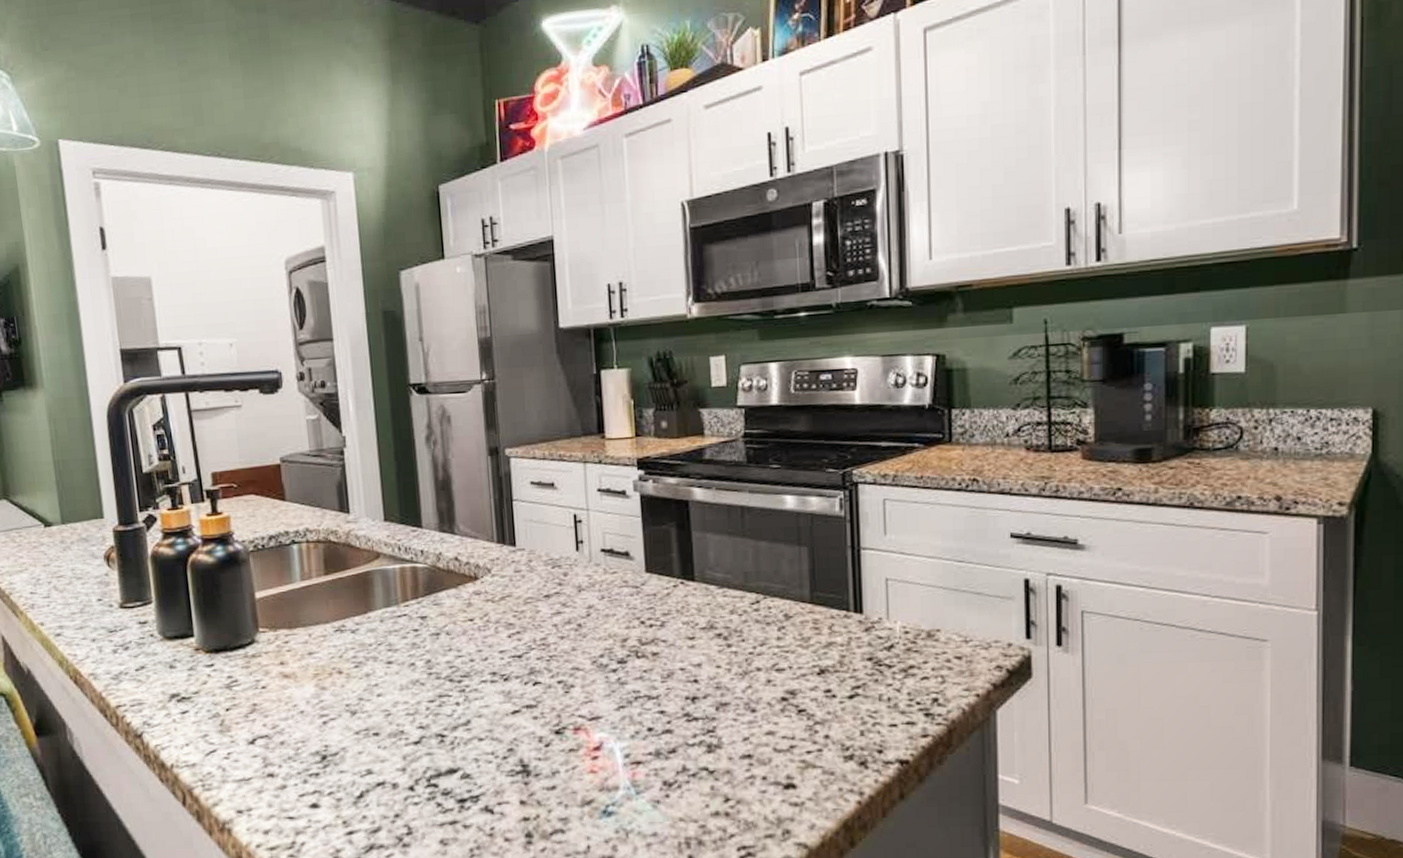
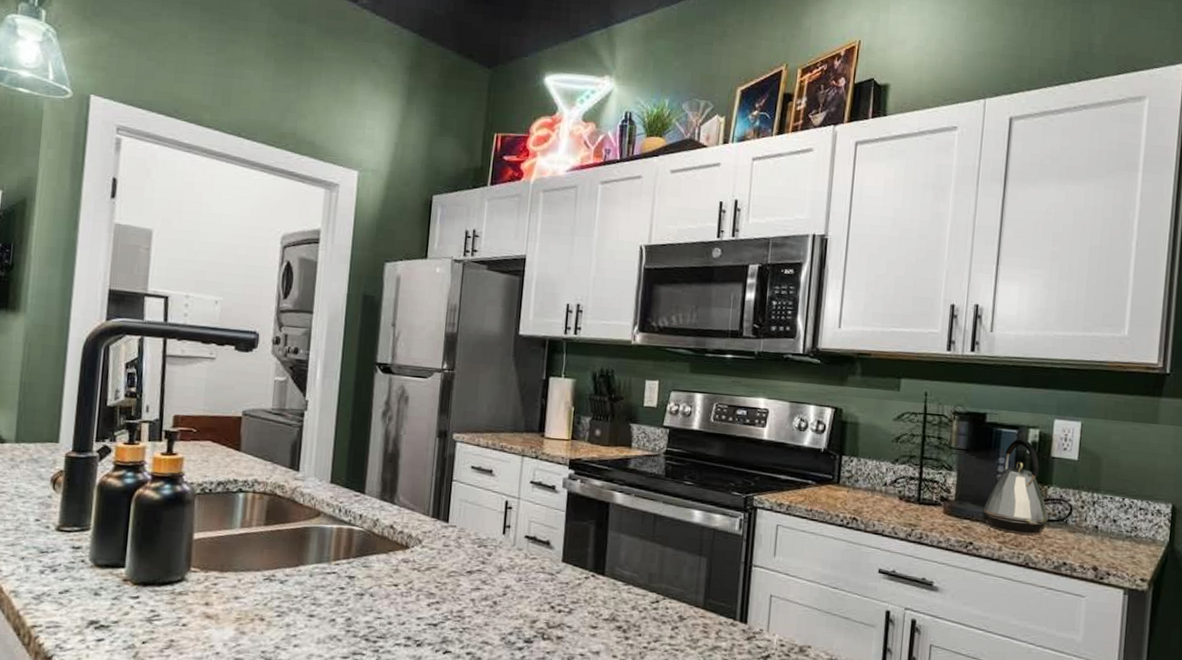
kettle: none [1130,357,1213,471] -> present [983,439,1048,535]

